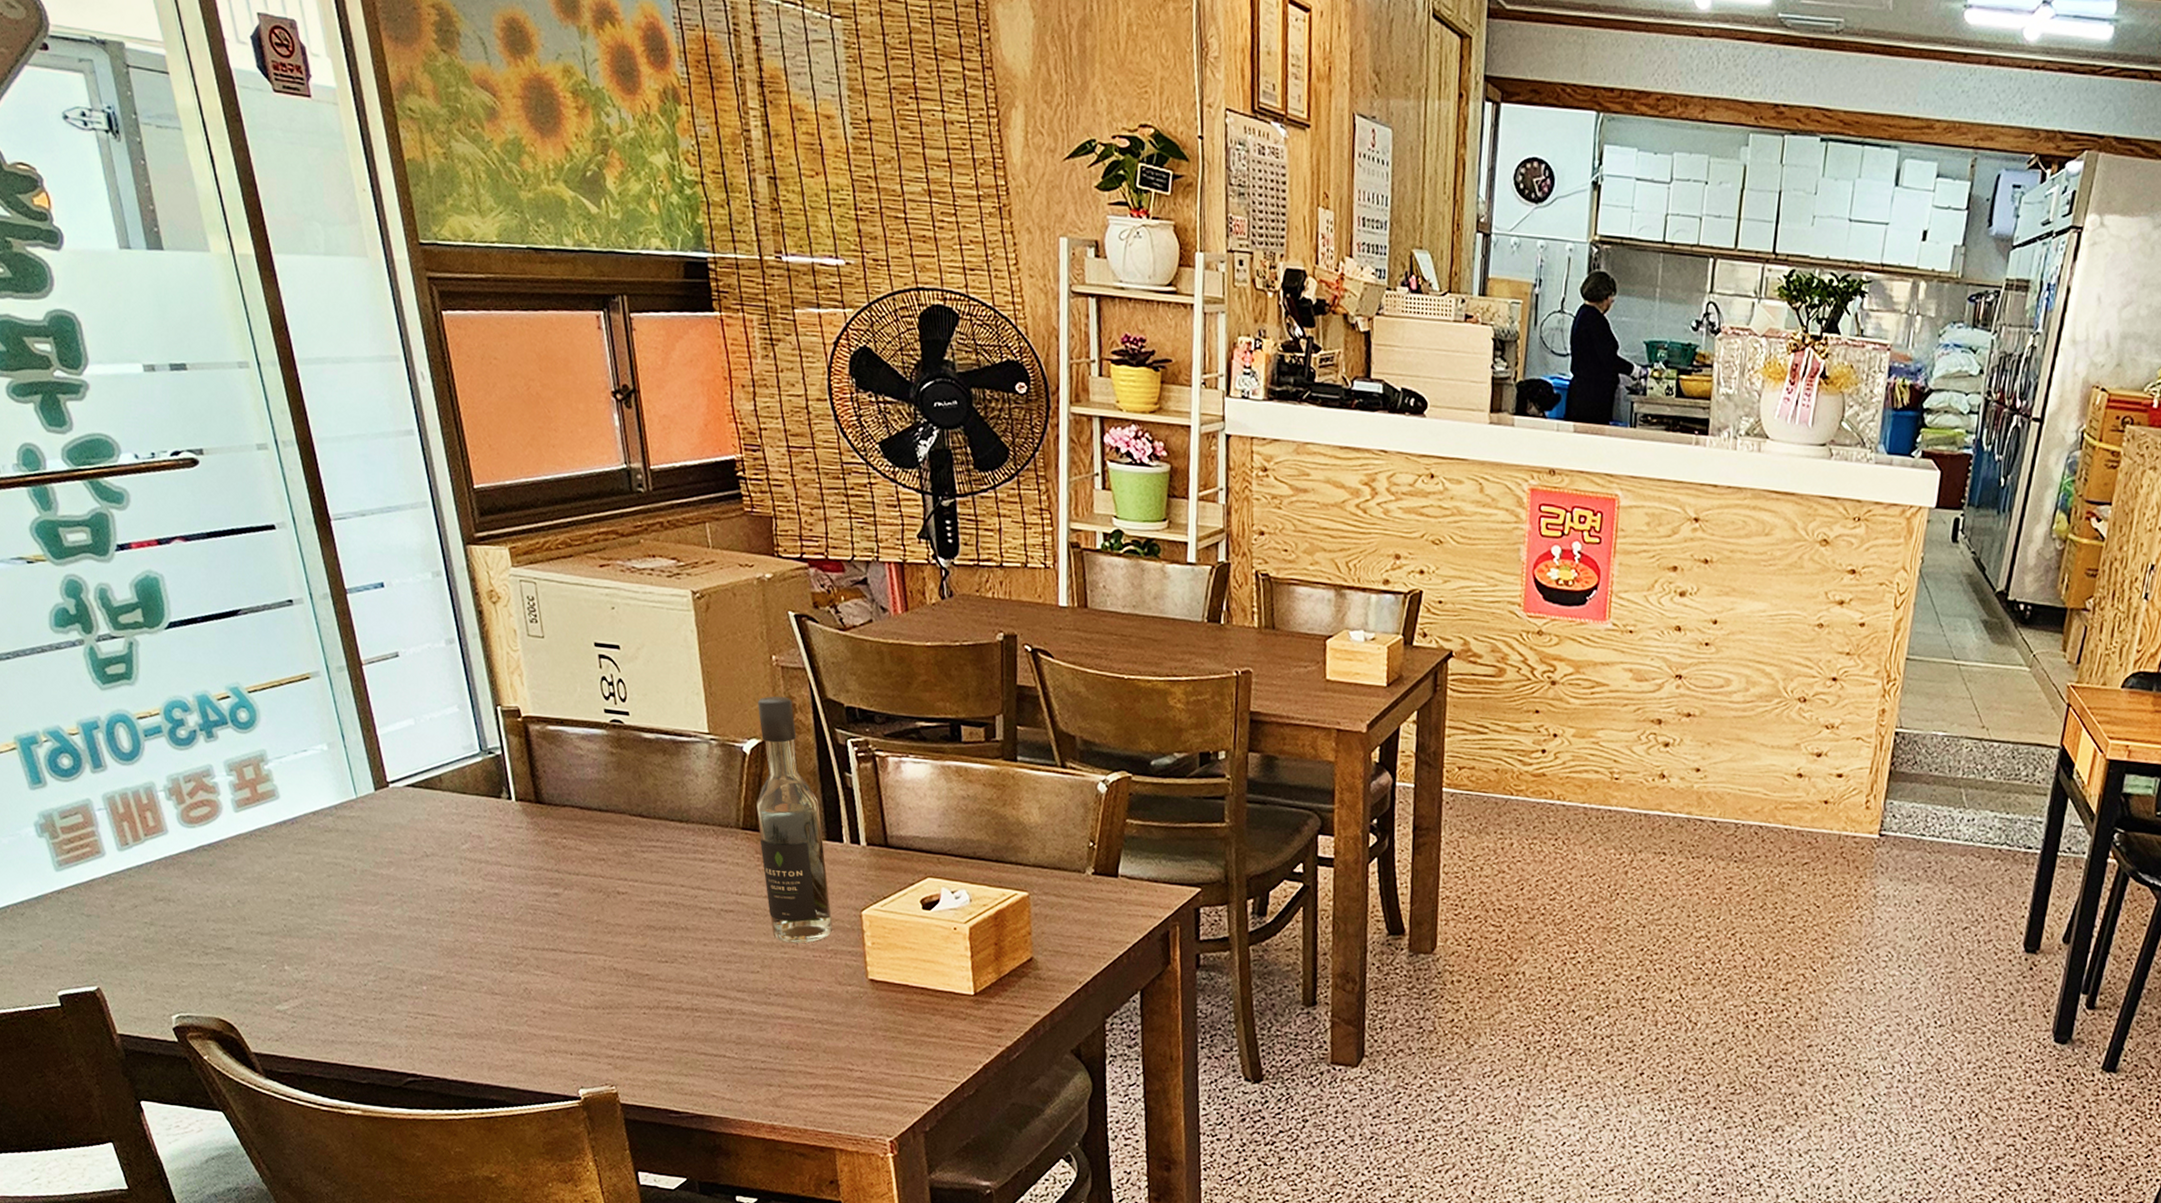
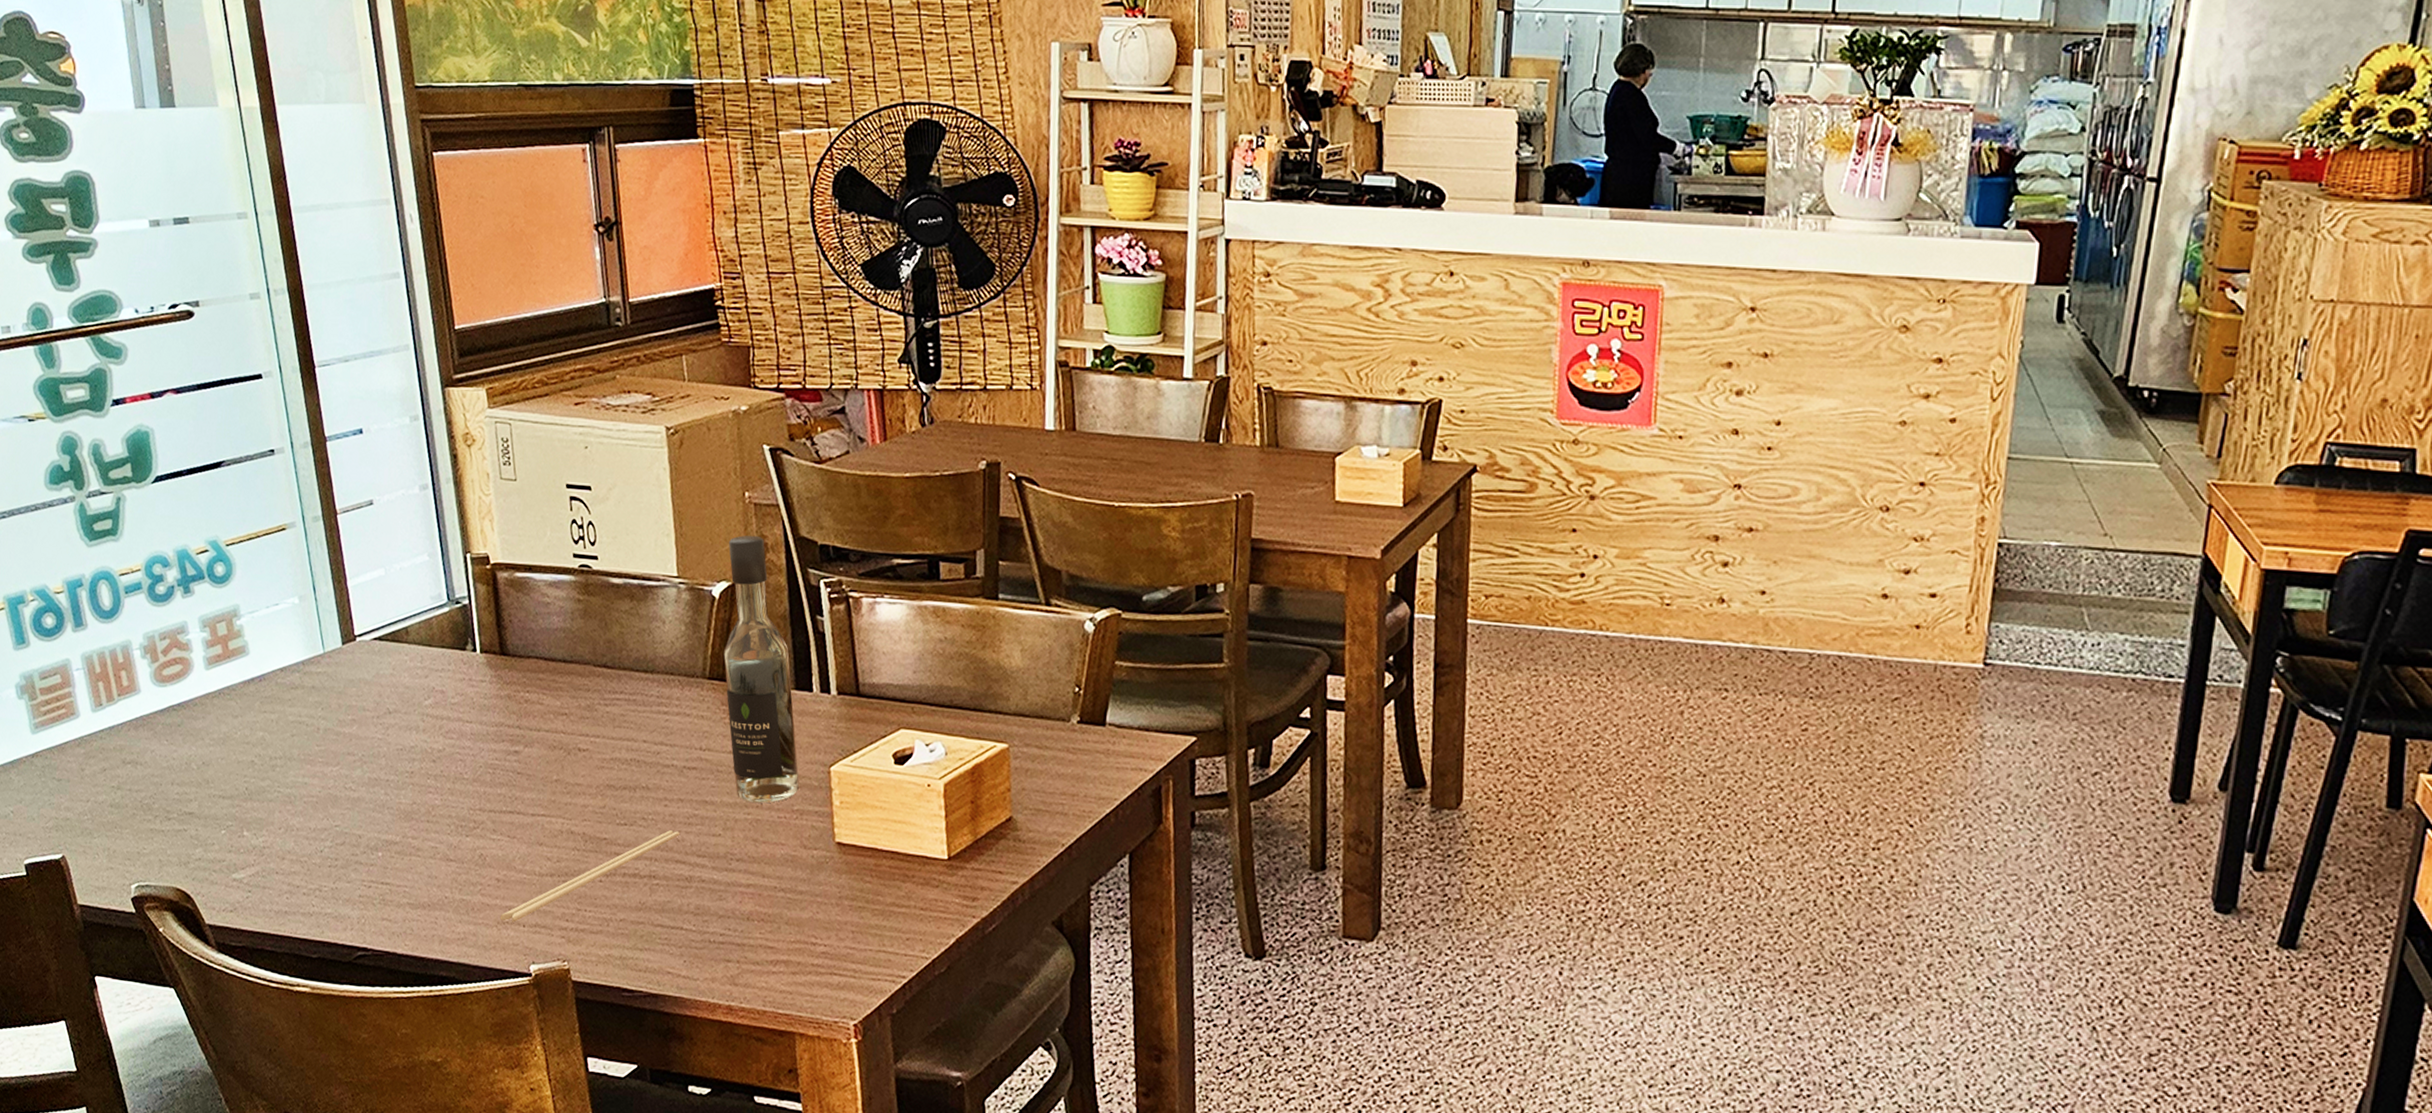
chopsticks: none [547,967,720,1051] -> present [500,830,681,923]

